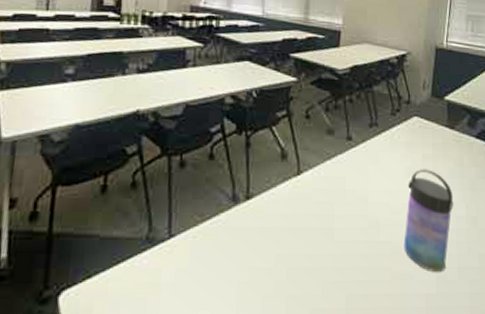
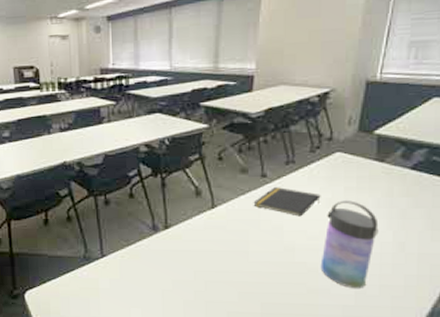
notepad: none [339,152,402,187] -> present [253,187,321,217]

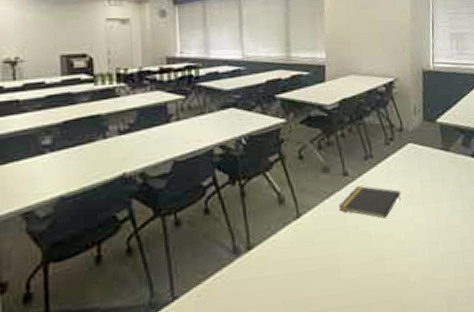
water bottle: present [320,200,379,289] -> none [409,194,457,298]

